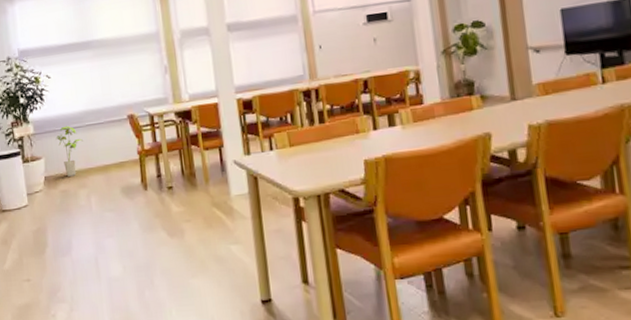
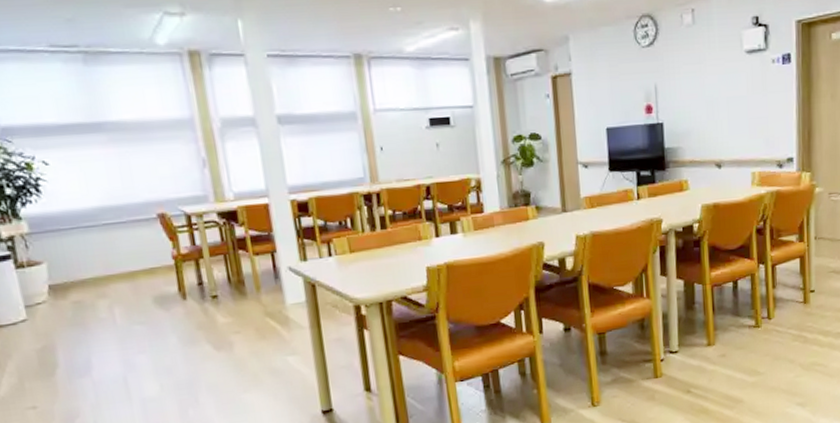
house plant: present [55,125,83,177] -> none [61,224,99,285]

